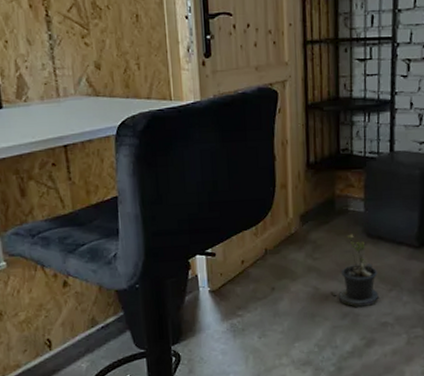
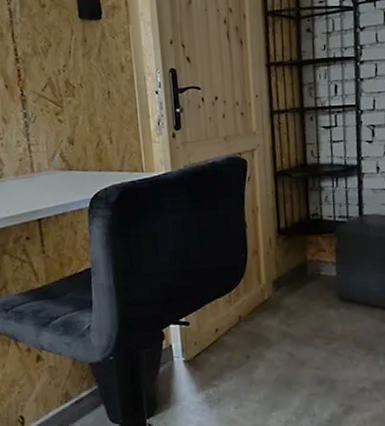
potted plant: present [330,234,380,308] -> none [306,298,356,374]

